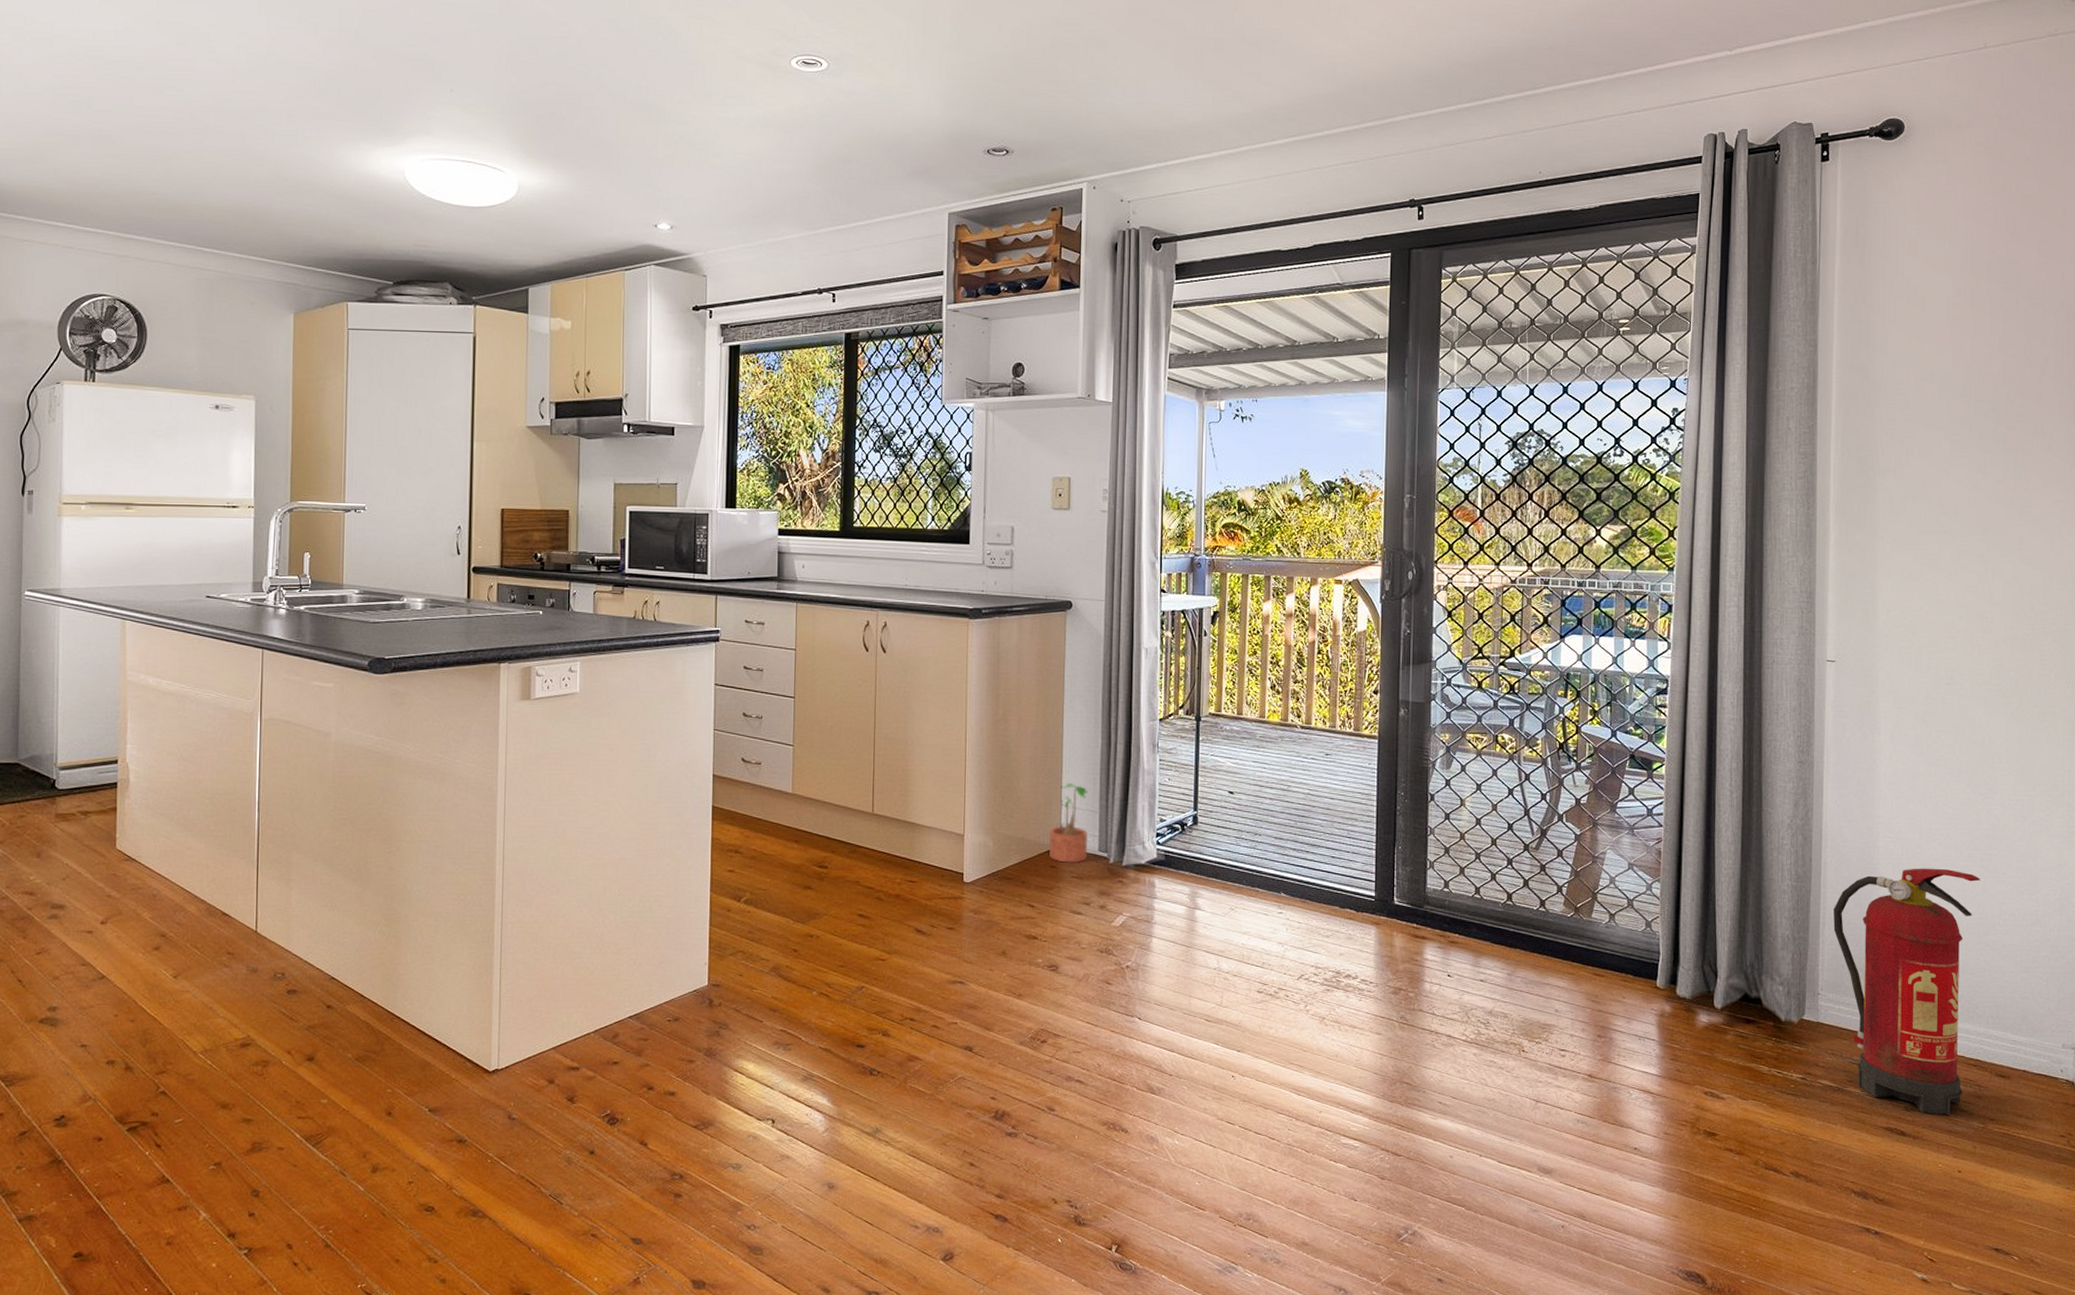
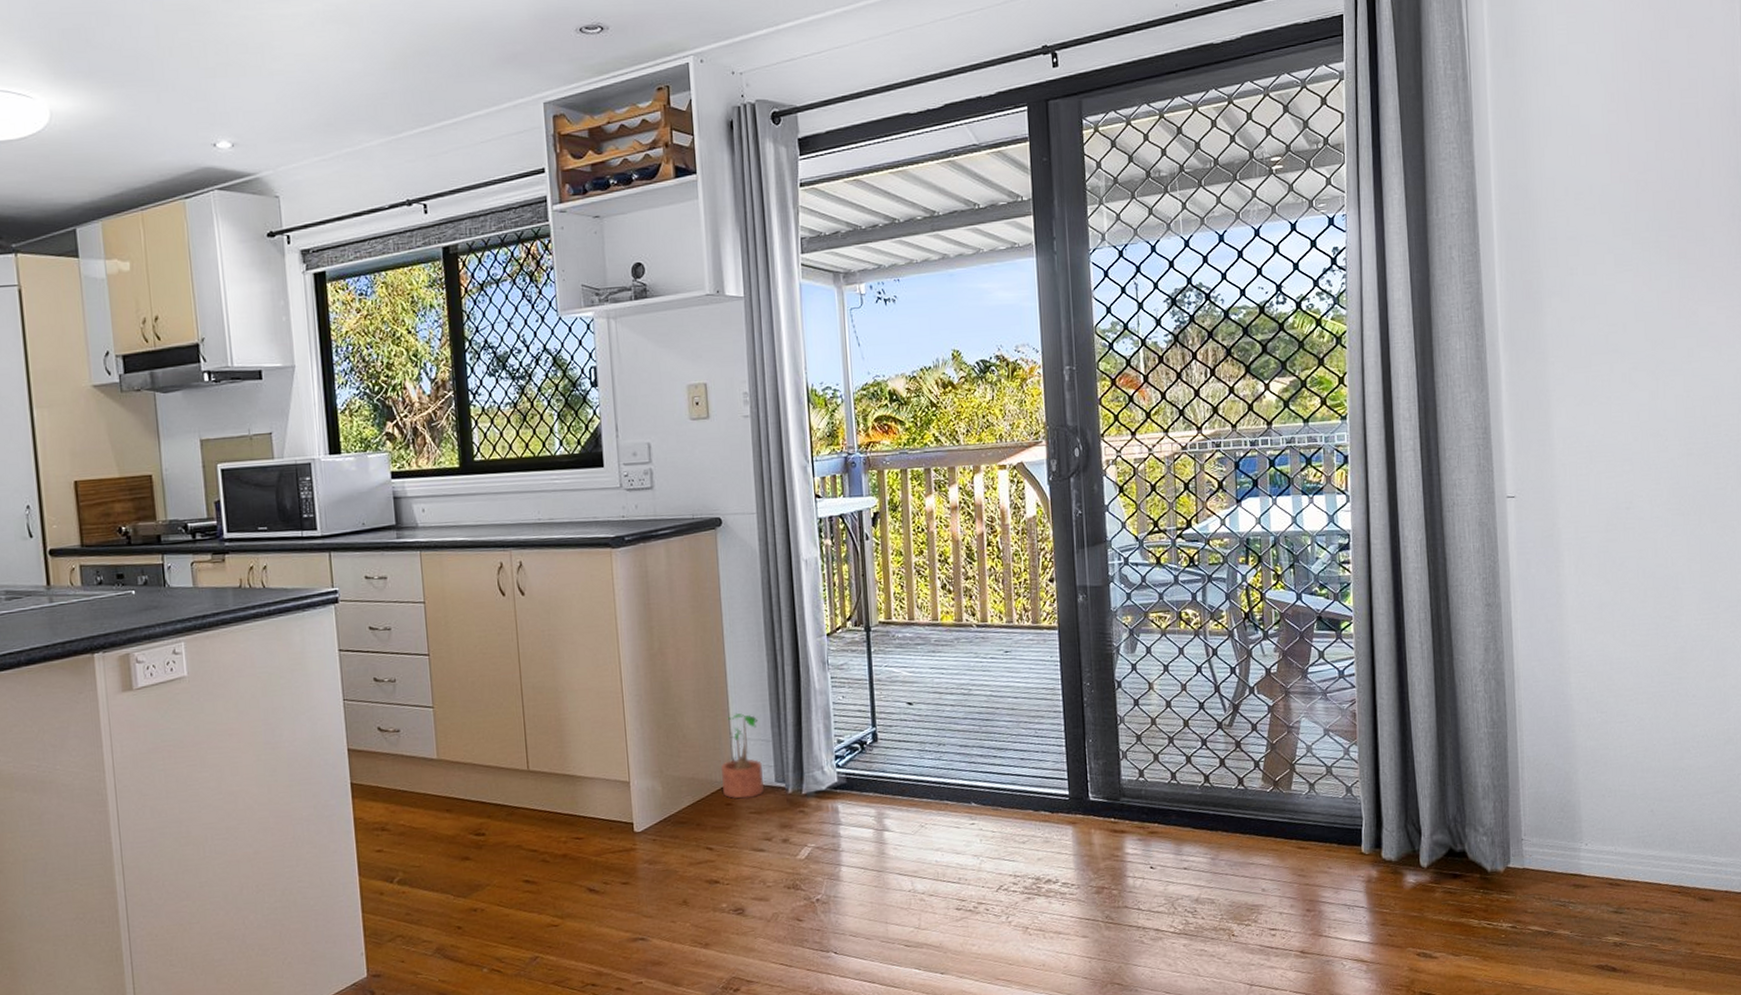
fire extinguisher: present [1833,868,1981,1115] -> none [1530,697,1672,946]

